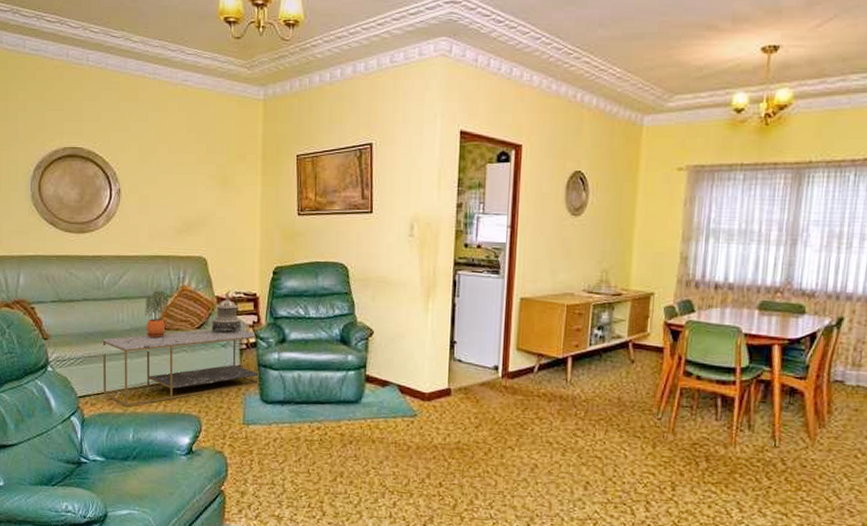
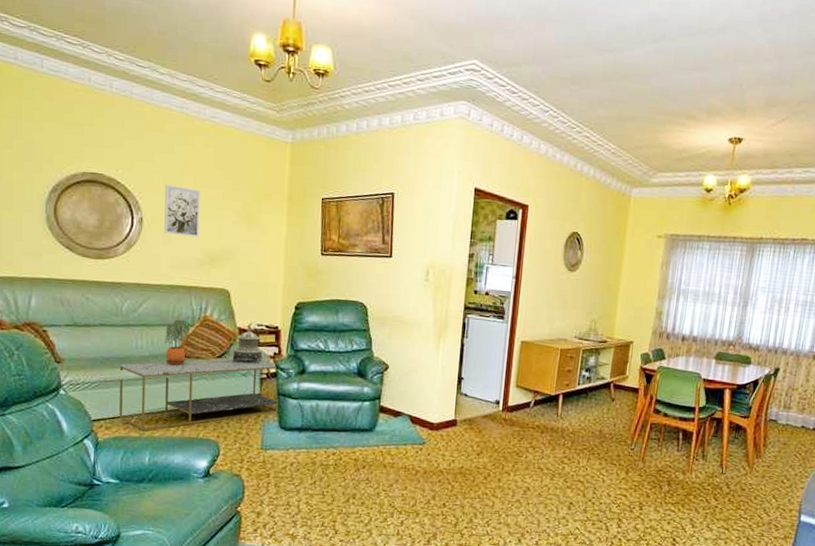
wall art: none [141,153,175,205] -> present [164,184,200,238]

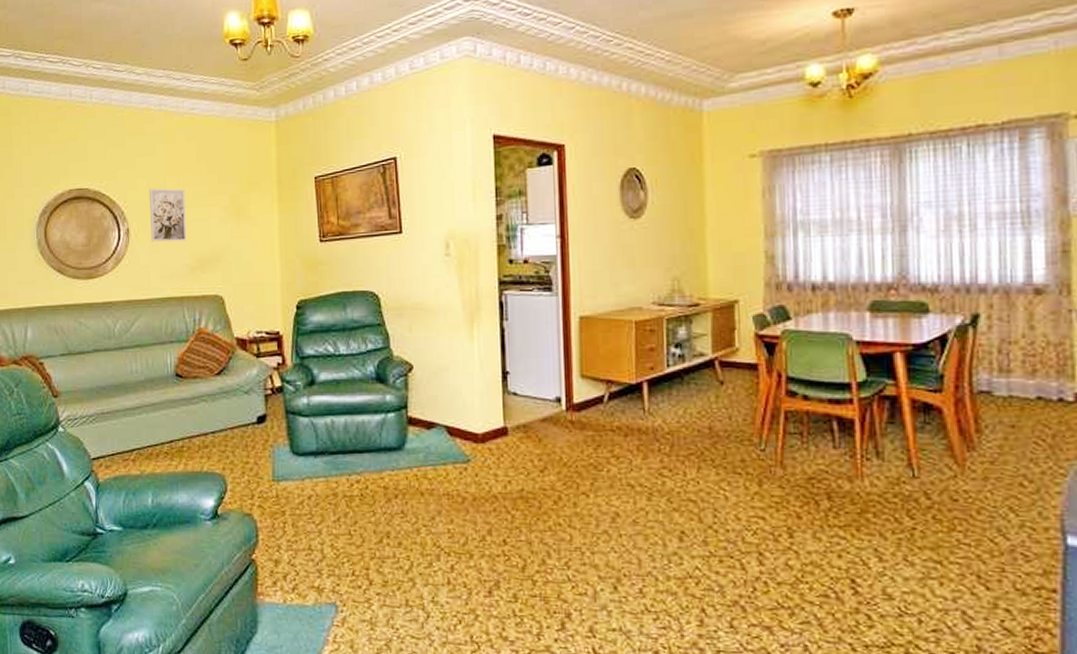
coffee table: present [119,358,280,431] -> none [115,373,290,468]
potted plant: present [165,319,190,366] -> none [159,335,186,389]
decorative urn: present [232,324,263,364] -> none [232,332,265,379]

